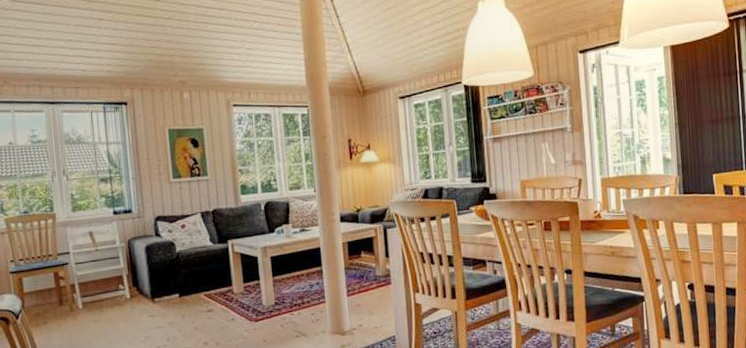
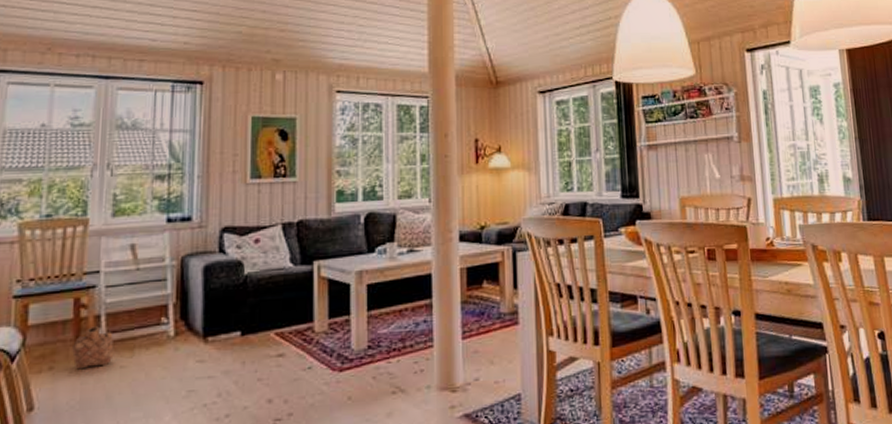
basket: none [58,292,88,324] -> present [72,326,114,370]

